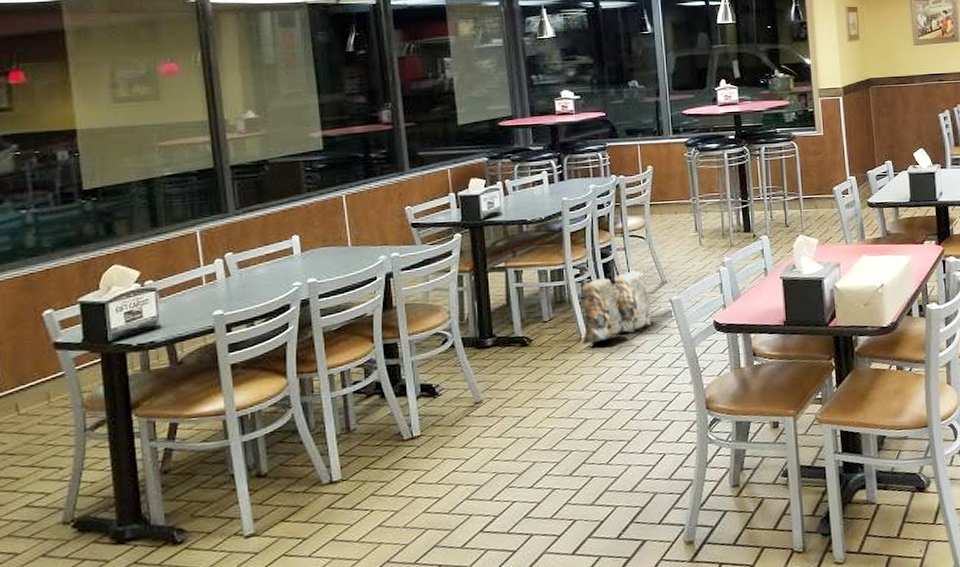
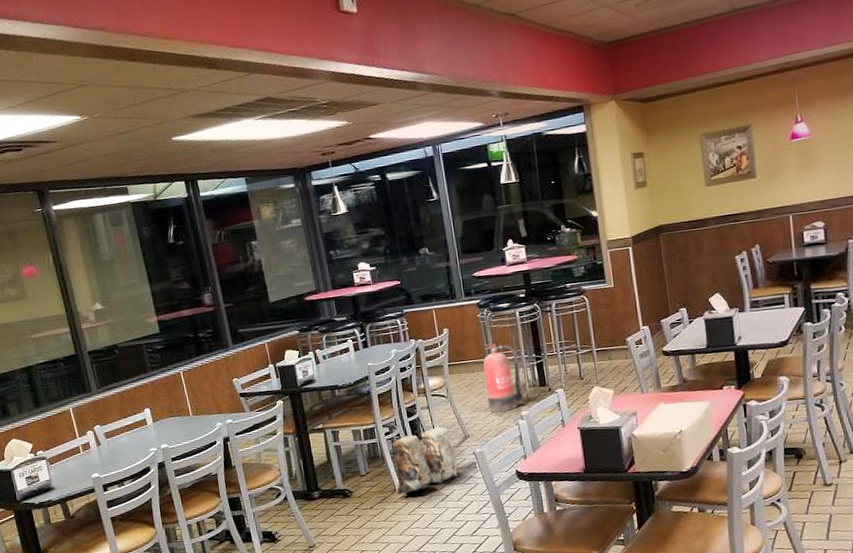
fire extinguisher: none [687,184,727,257] -> present [483,343,524,412]

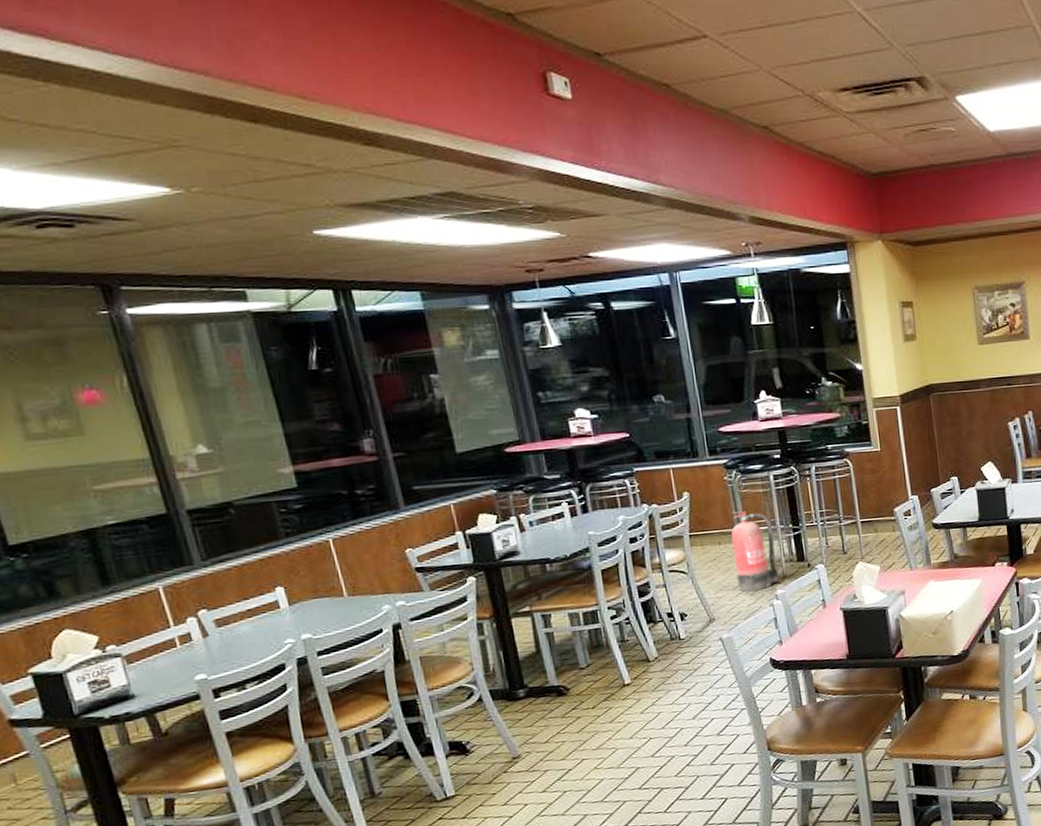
backpack: present [392,427,458,496] -> none [619,608,701,691]

